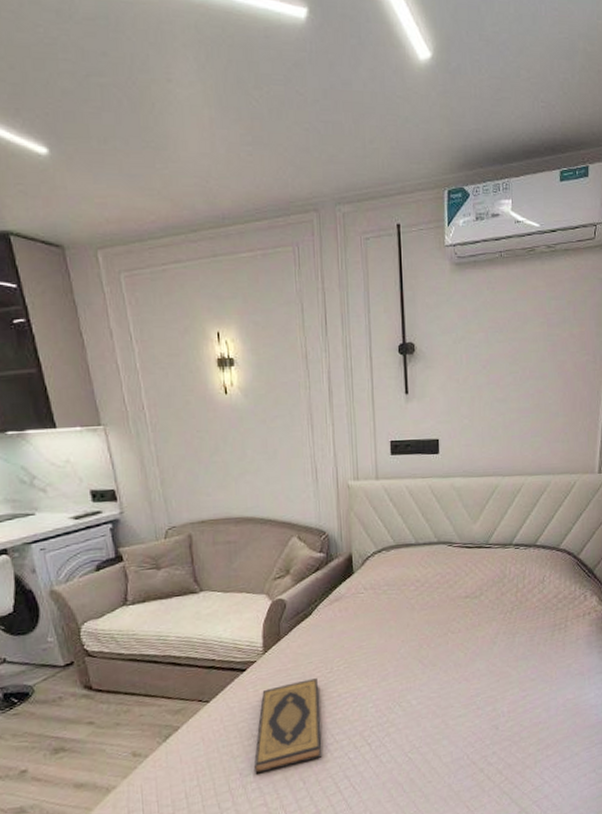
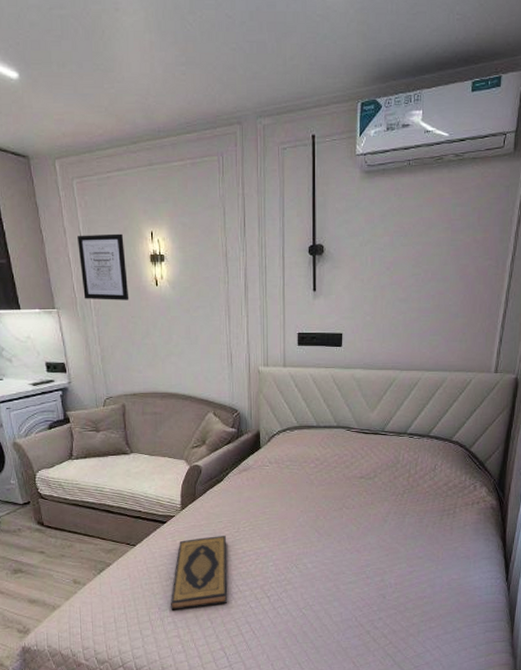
wall art: none [127,335,193,413] -> present [77,233,129,300]

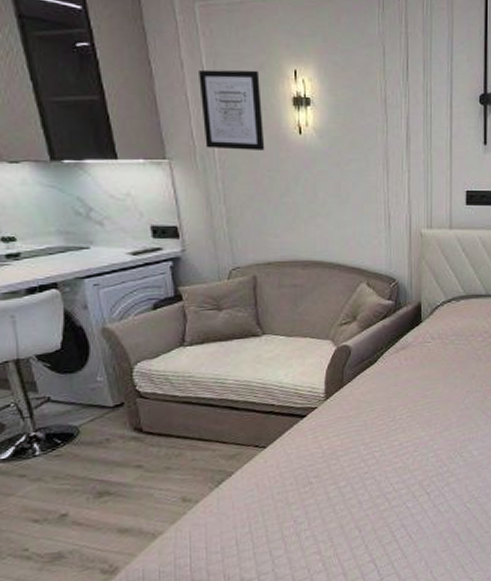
hardback book: present [170,536,227,610] -> none [308,426,380,522]

